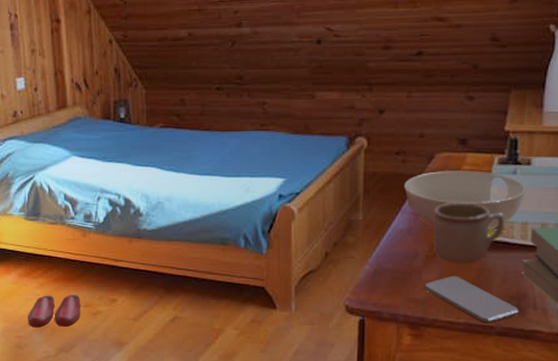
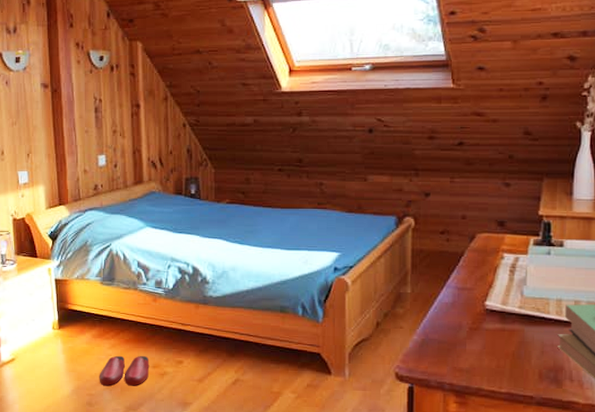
bowl: present [404,170,527,231] -> none [448,250,560,307]
phone: present [423,276,520,323] -> none [467,347,558,393]
mug: present [433,202,505,265] -> none [475,279,541,337]

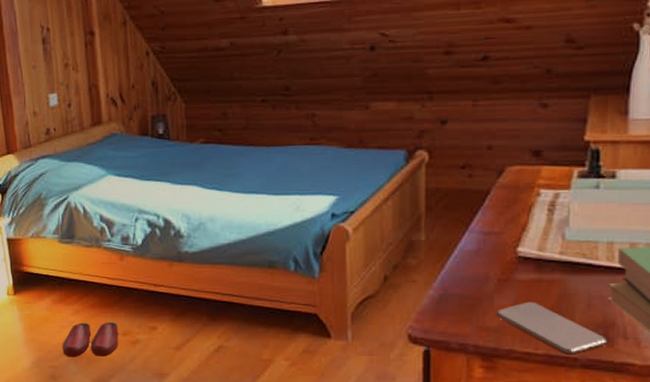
phone: none [467,347,558,393] -> present [495,301,608,355]

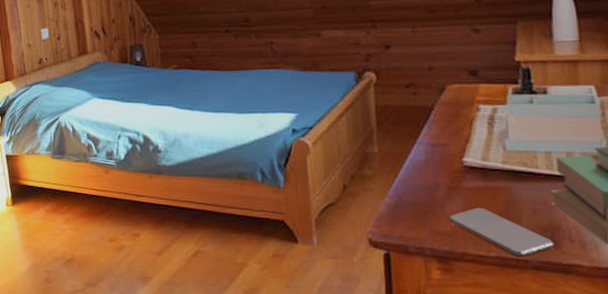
slippers: present [62,322,119,356] -> none [55,230,106,261]

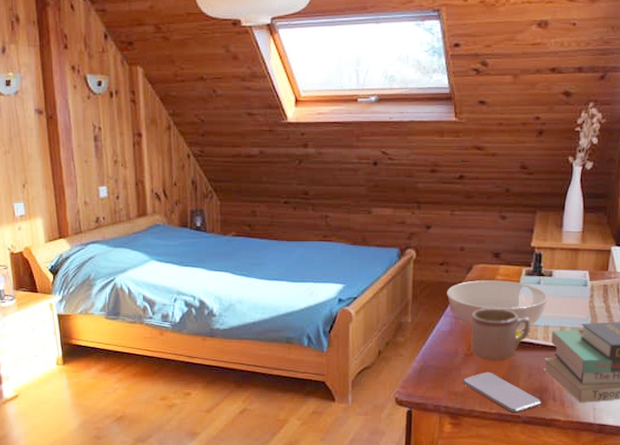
bowl: none [417,101,546,161] -> present [447,280,549,333]
mug: none [452,133,527,196] -> present [470,308,531,362]

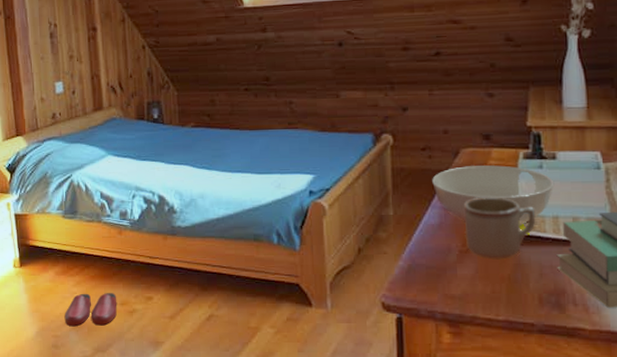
slippers: none [106,389,157,419] -> present [64,293,117,326]
phone: present [462,372,542,413] -> none [459,271,560,320]

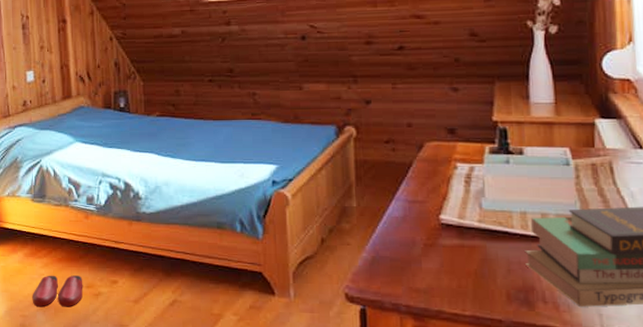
bowl: present [432,165,555,225] -> none [396,159,522,220]
mug: present [464,197,536,260] -> none [429,191,503,254]

